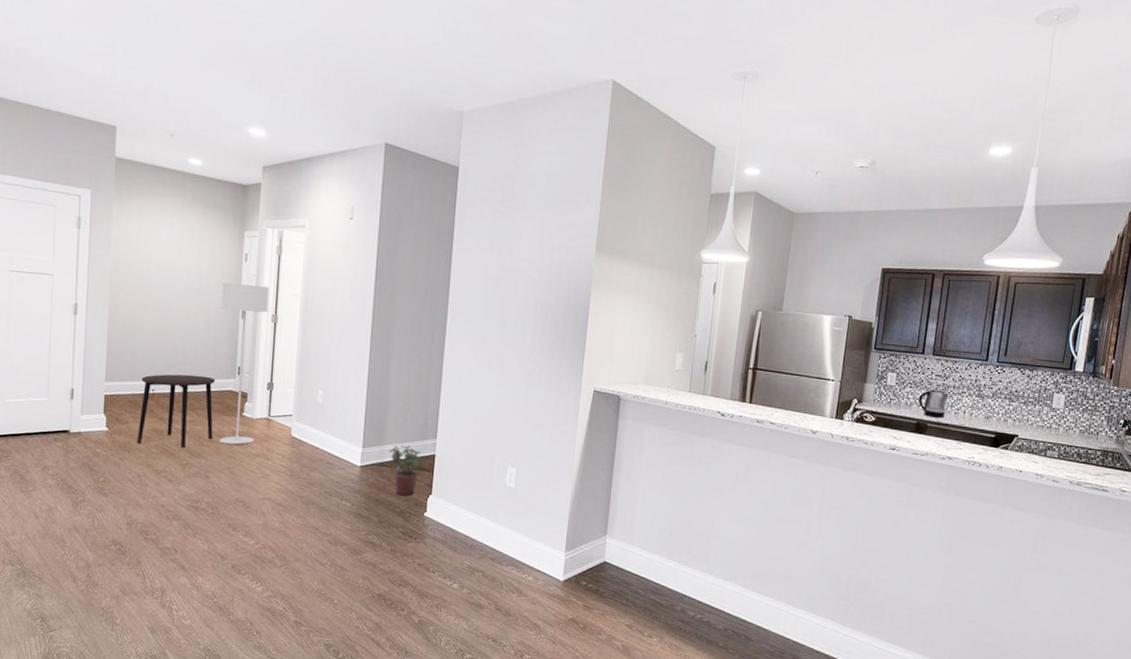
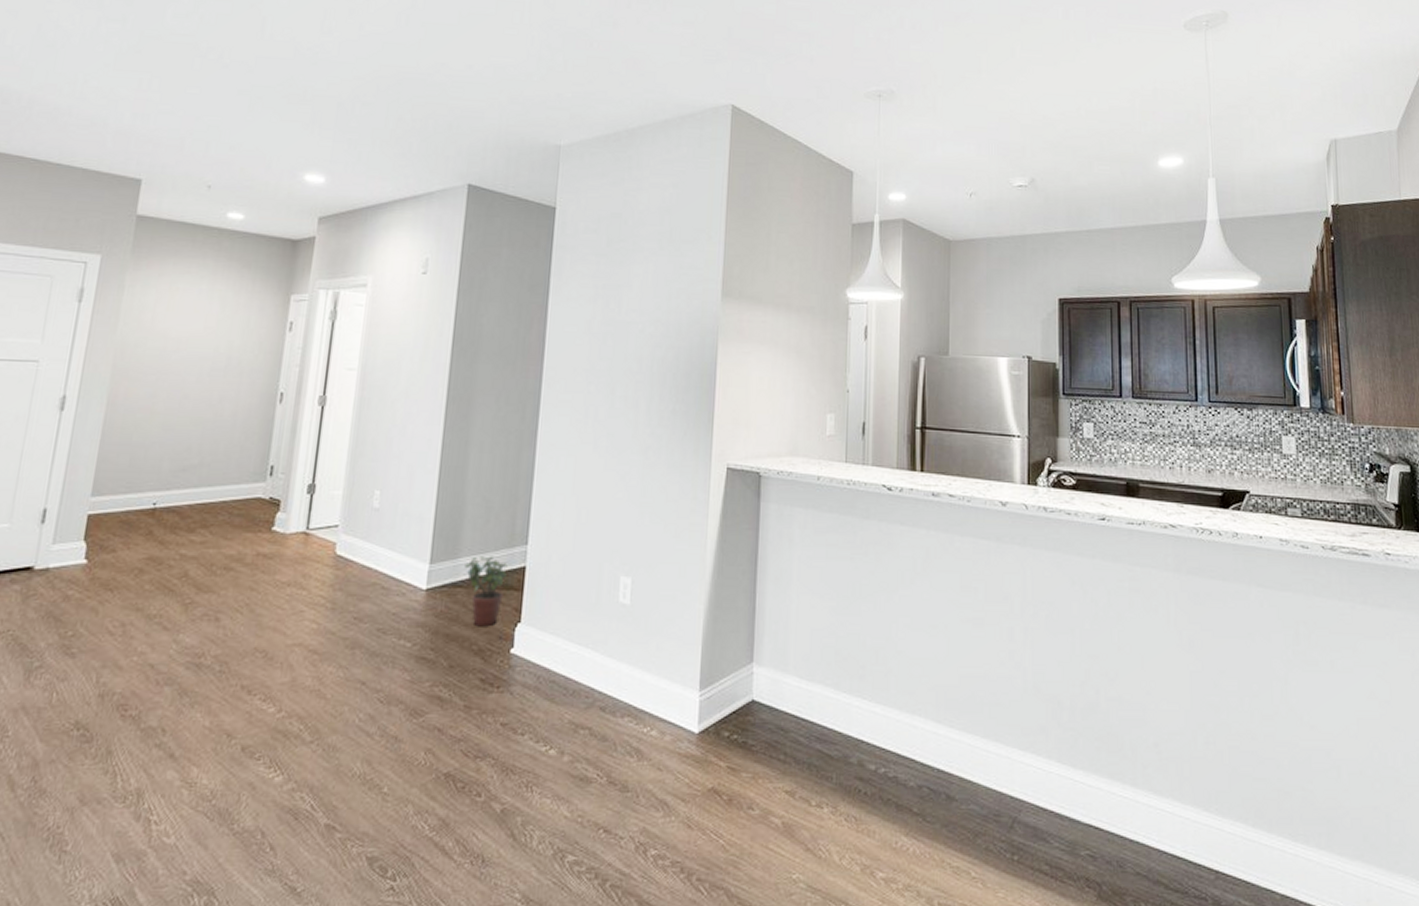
side table: present [137,374,216,449] -> none [125,480,240,582]
floor lamp: present [219,283,269,445] -> none [237,359,318,572]
kettle: present [918,389,949,419] -> none [1124,440,1159,476]

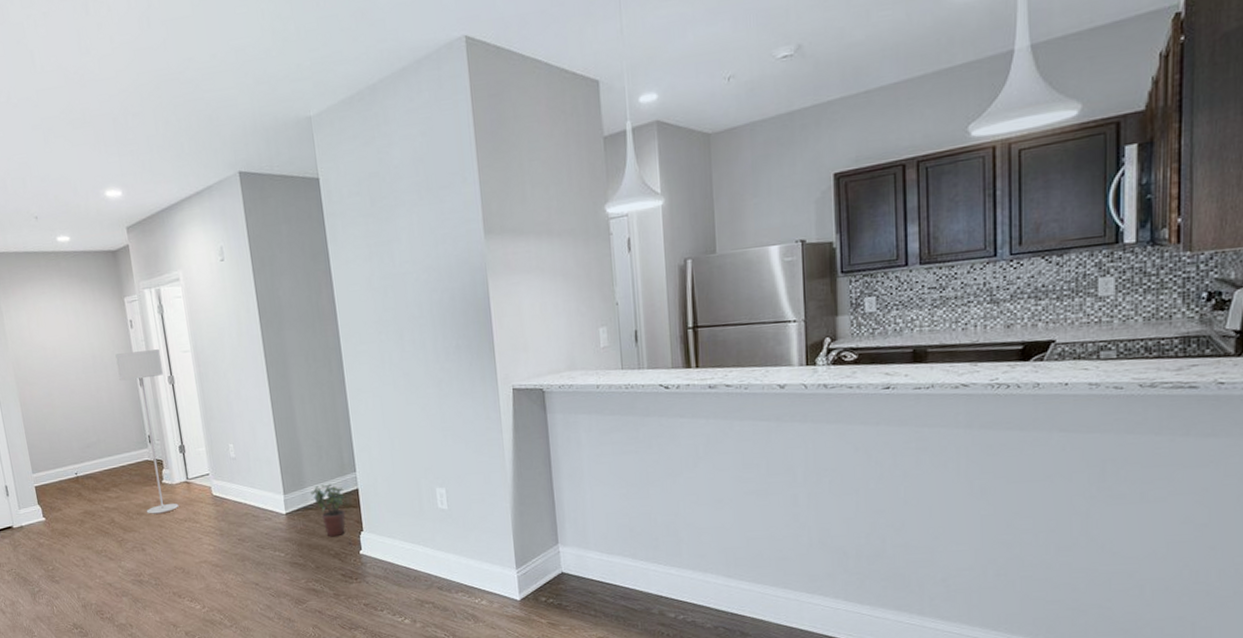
floor lamp: none [237,359,318,572] -> present [115,349,179,514]

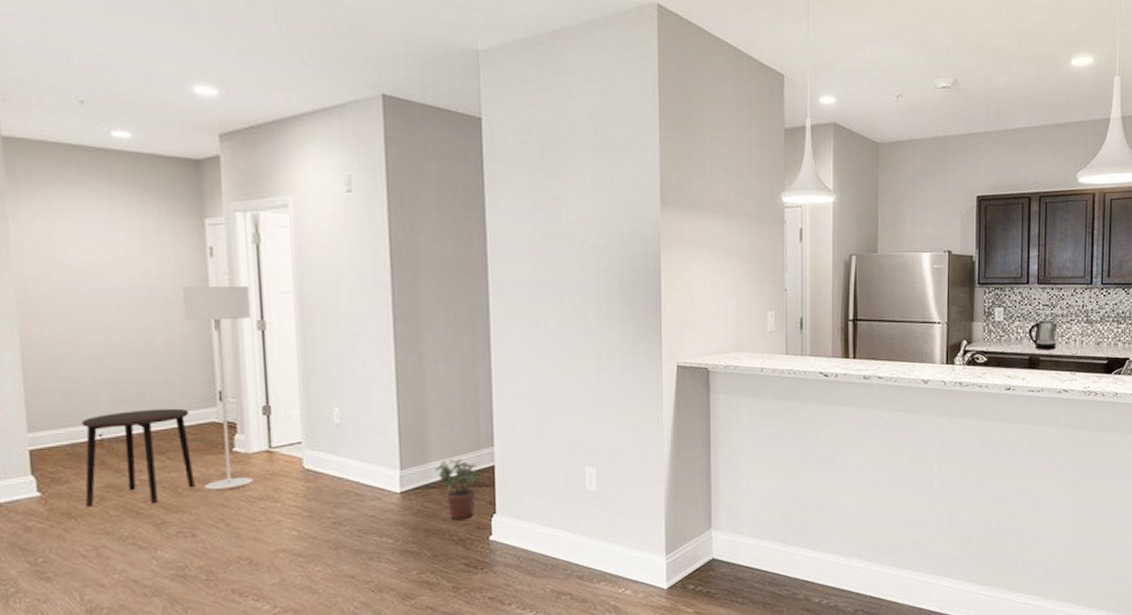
side table: none [63,450,140,529] -> present [81,408,195,508]
kettle: none [911,305,950,341] -> present [1029,320,1058,350]

